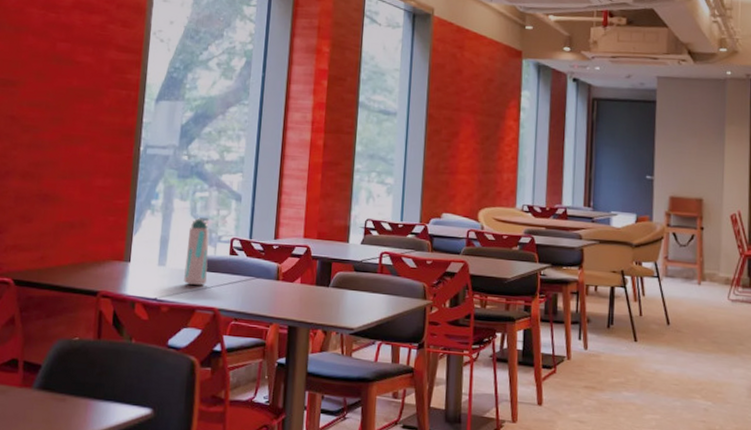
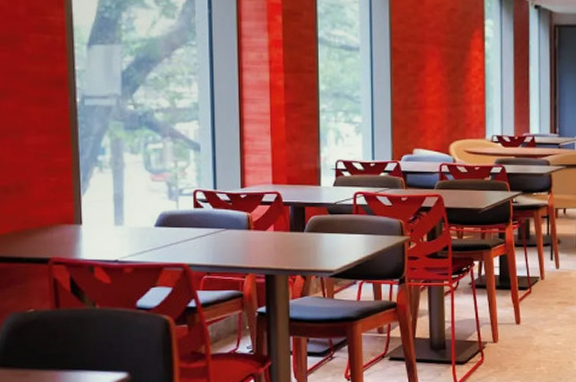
water bottle: present [184,217,209,286] -> none [145,171,172,242]

